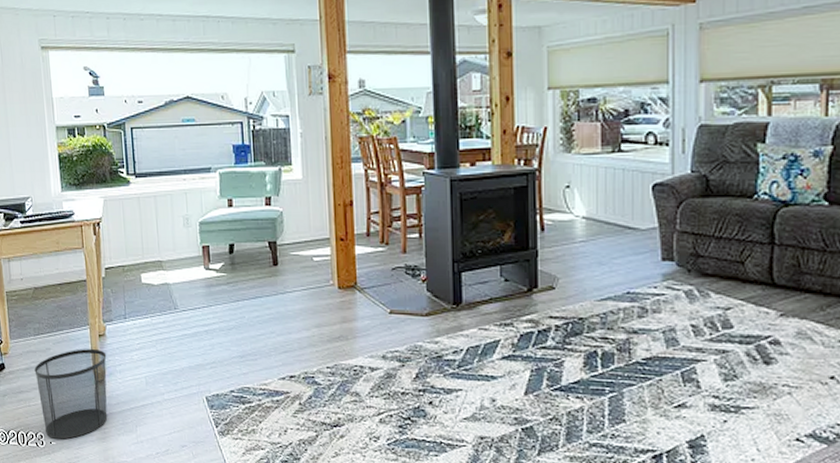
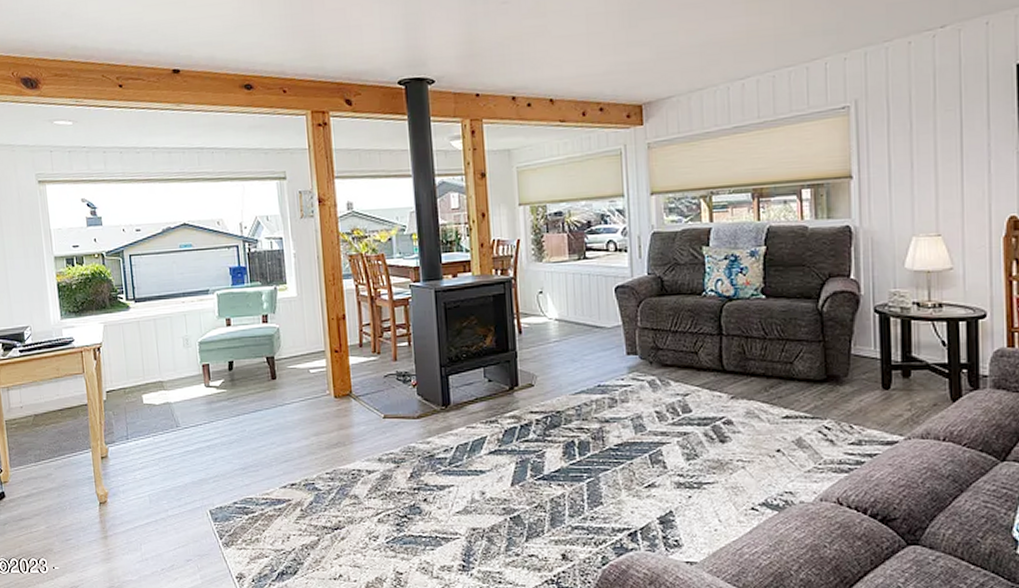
waste bin: present [34,349,108,440] -> none [35,471,112,563]

